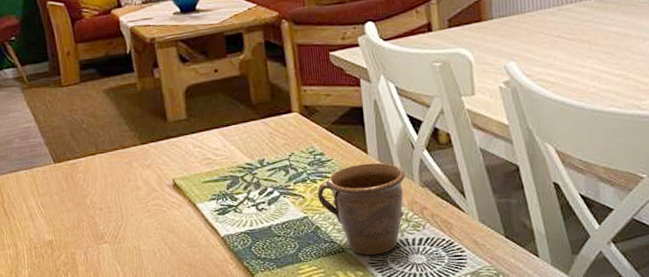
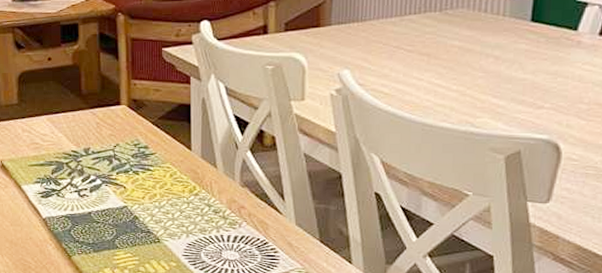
mug: present [317,162,406,255] -> none [138,160,227,248]

